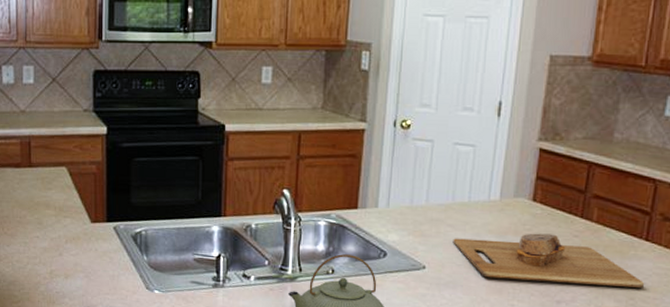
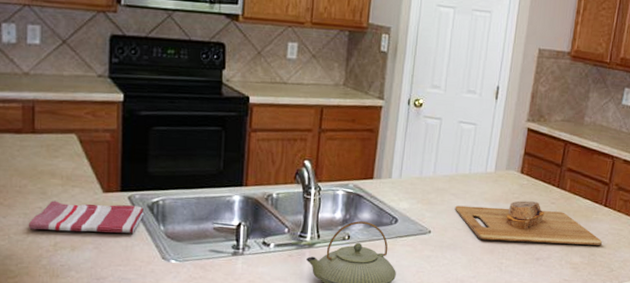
dish towel: none [28,230,129,263] -> present [28,200,145,233]

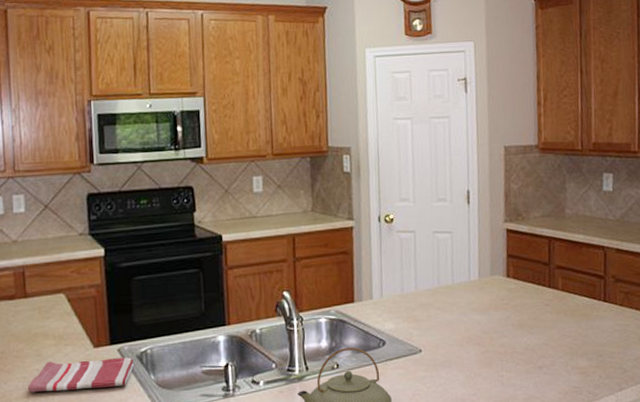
cutting board: present [455,201,603,245] -> none [443,305,609,353]

